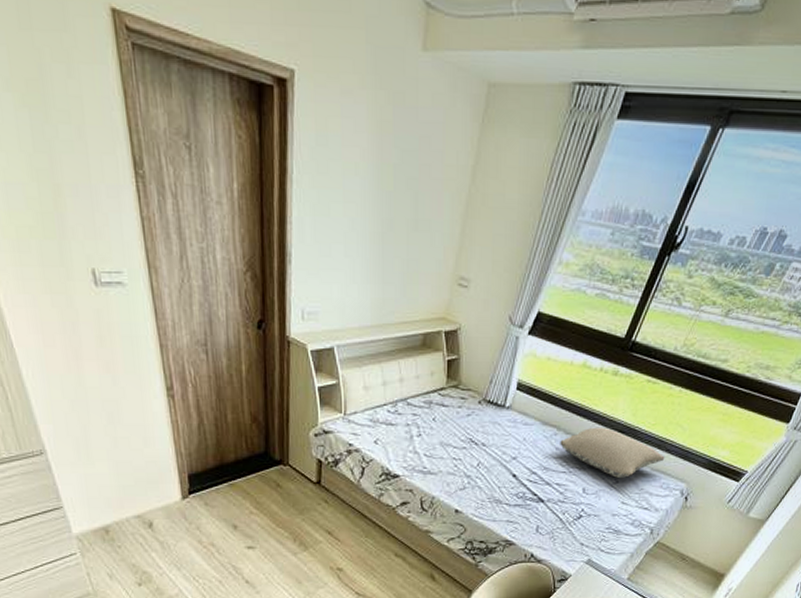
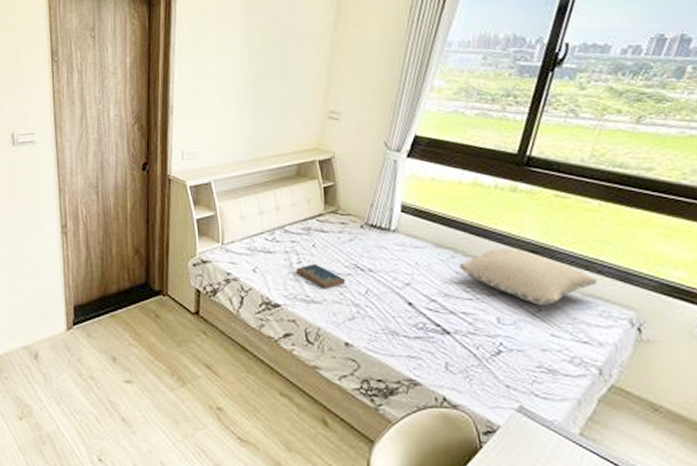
hardcover book: none [415,437,461,462] -> present [295,264,346,289]

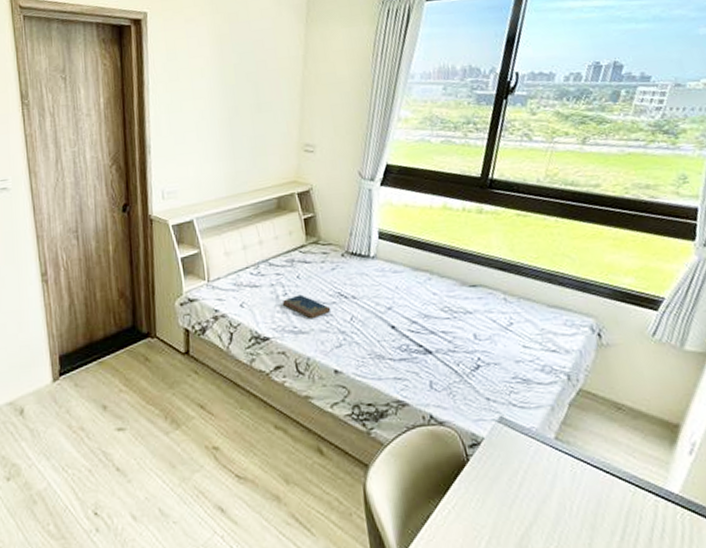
pillow: present [459,247,598,305] -> none [436,266,560,319]

